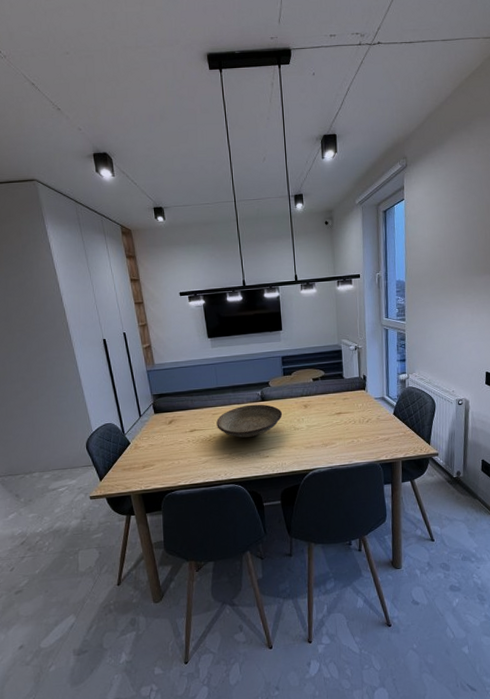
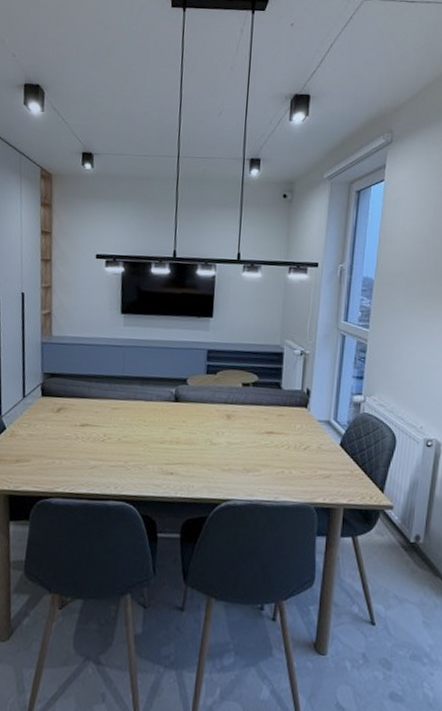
decorative bowl: present [216,404,283,438] -> none [114,403,199,445]

